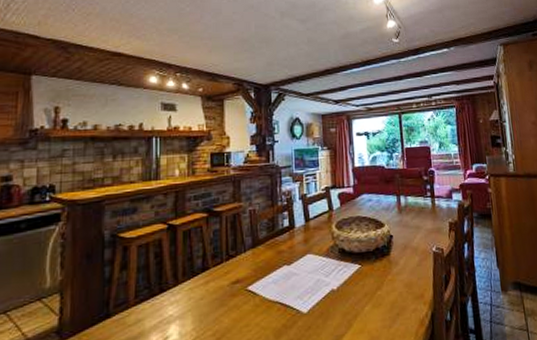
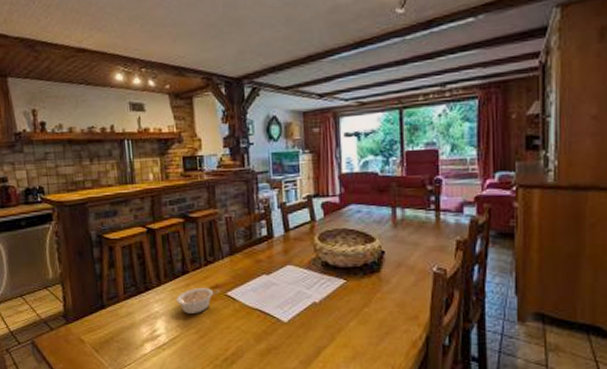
legume: none [194,284,240,314] -> present [176,288,220,314]

